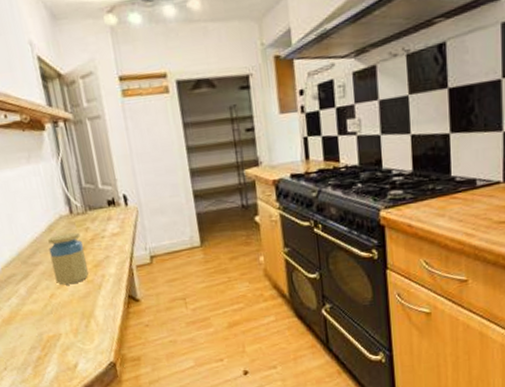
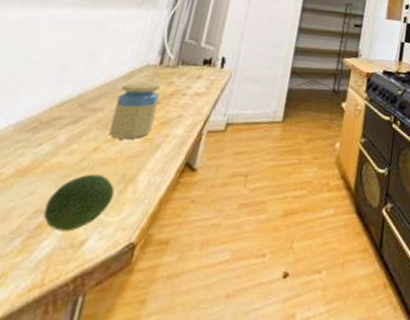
fruit: none [35,314,83,360] -> present [43,174,115,232]

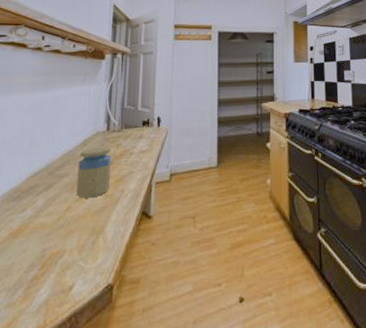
fruit: present [43,174,115,232] -> none [36,229,88,280]

